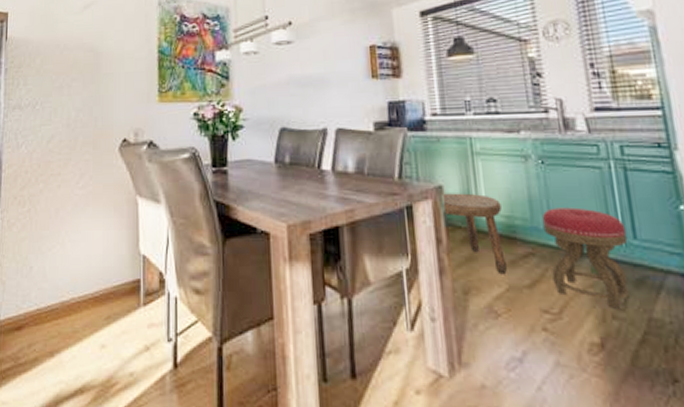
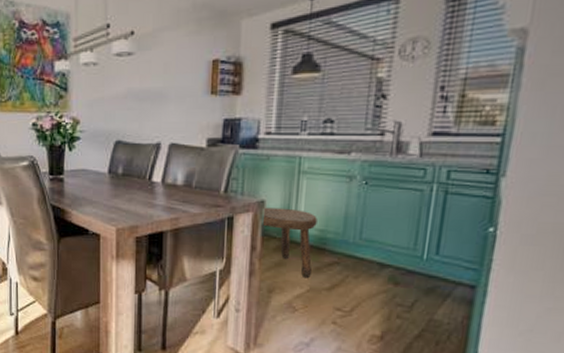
stool: present [542,207,629,309] -> none [351,224,431,310]

